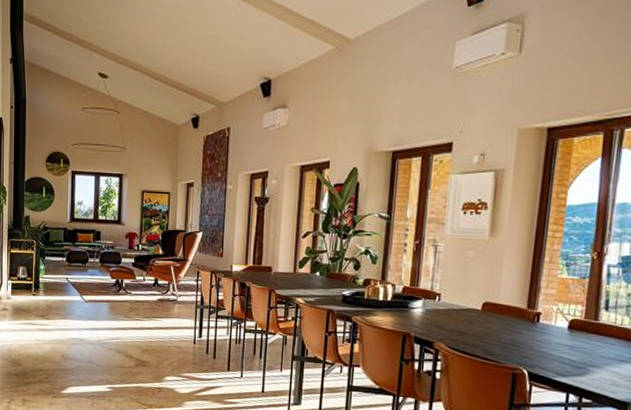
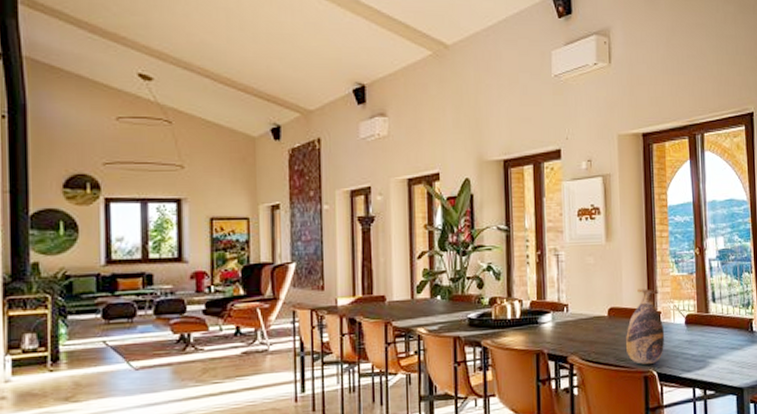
vase: none [496,287,543,362] -> present [625,289,665,364]

